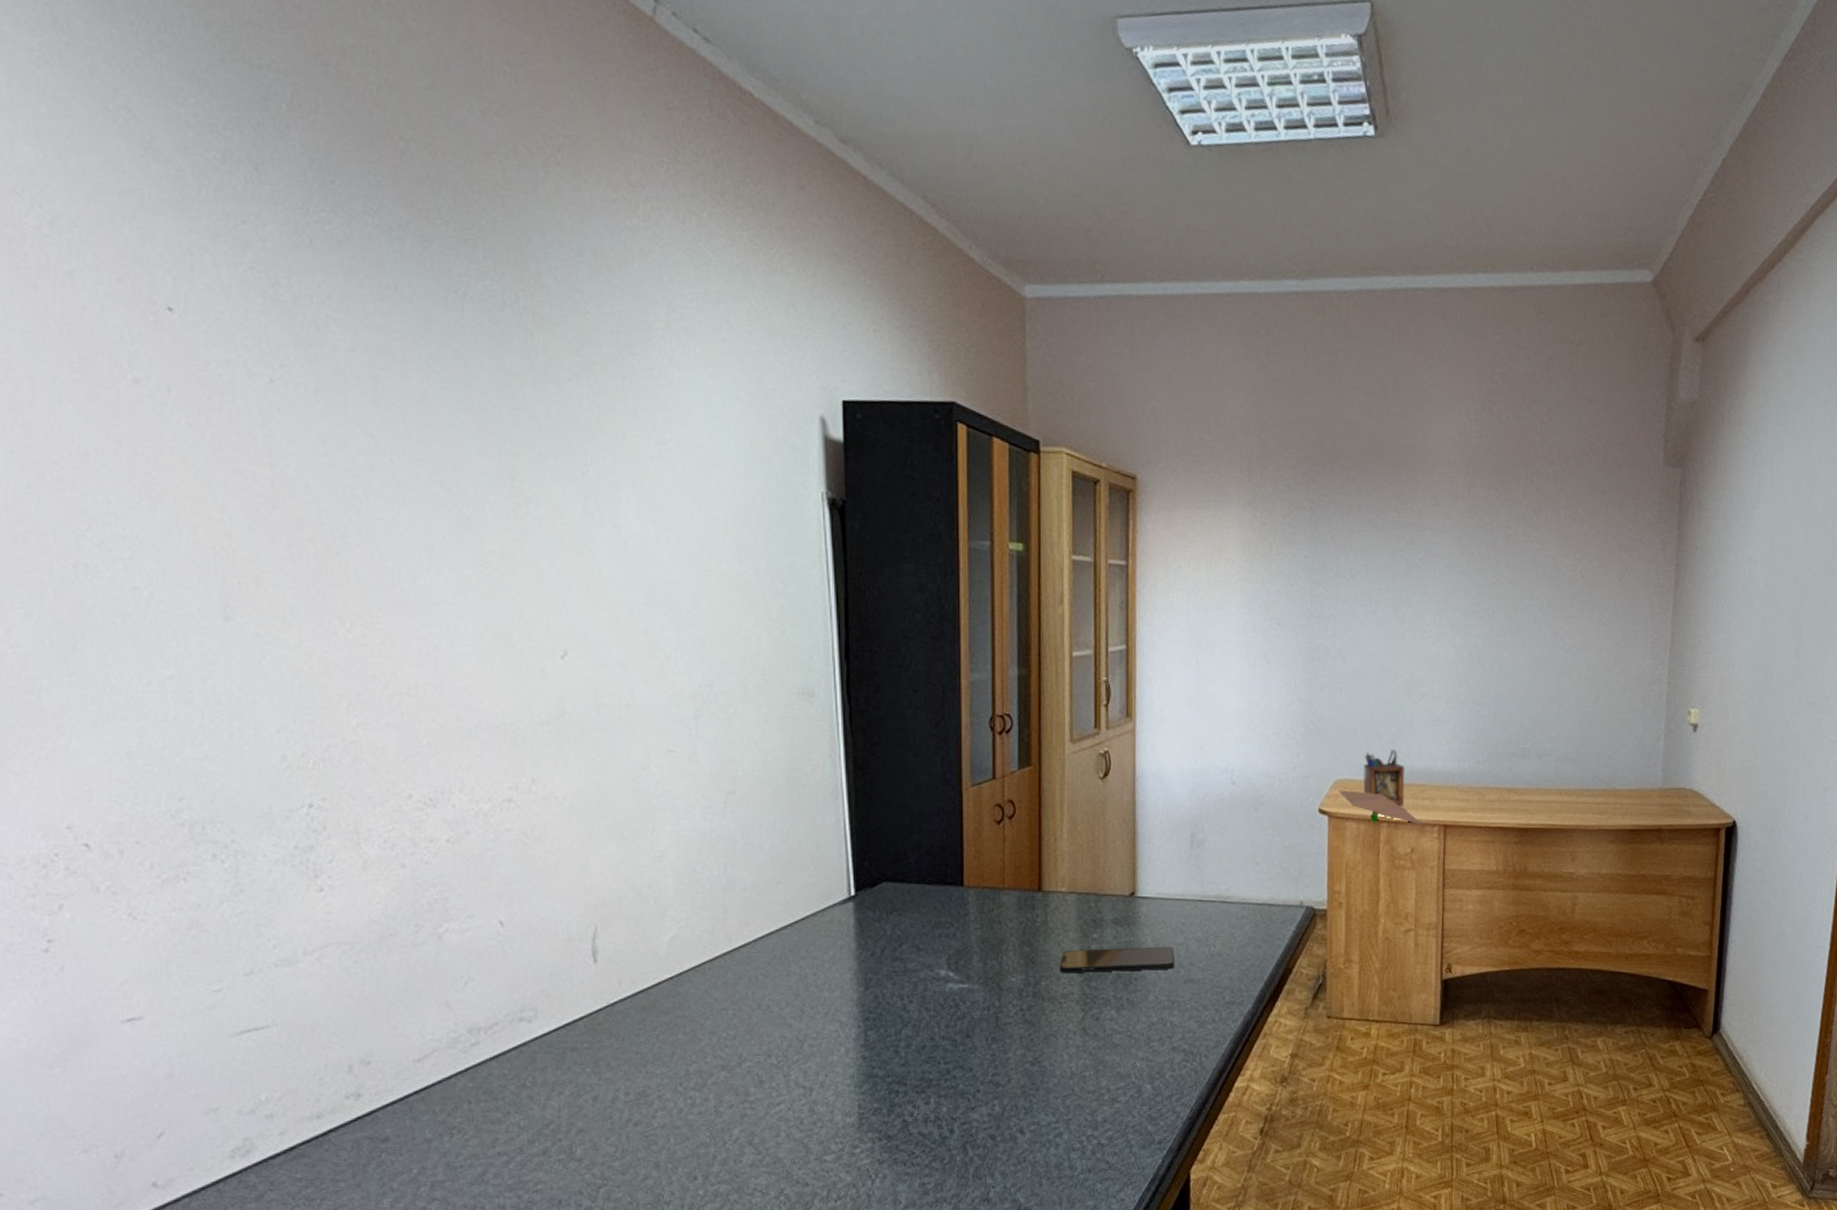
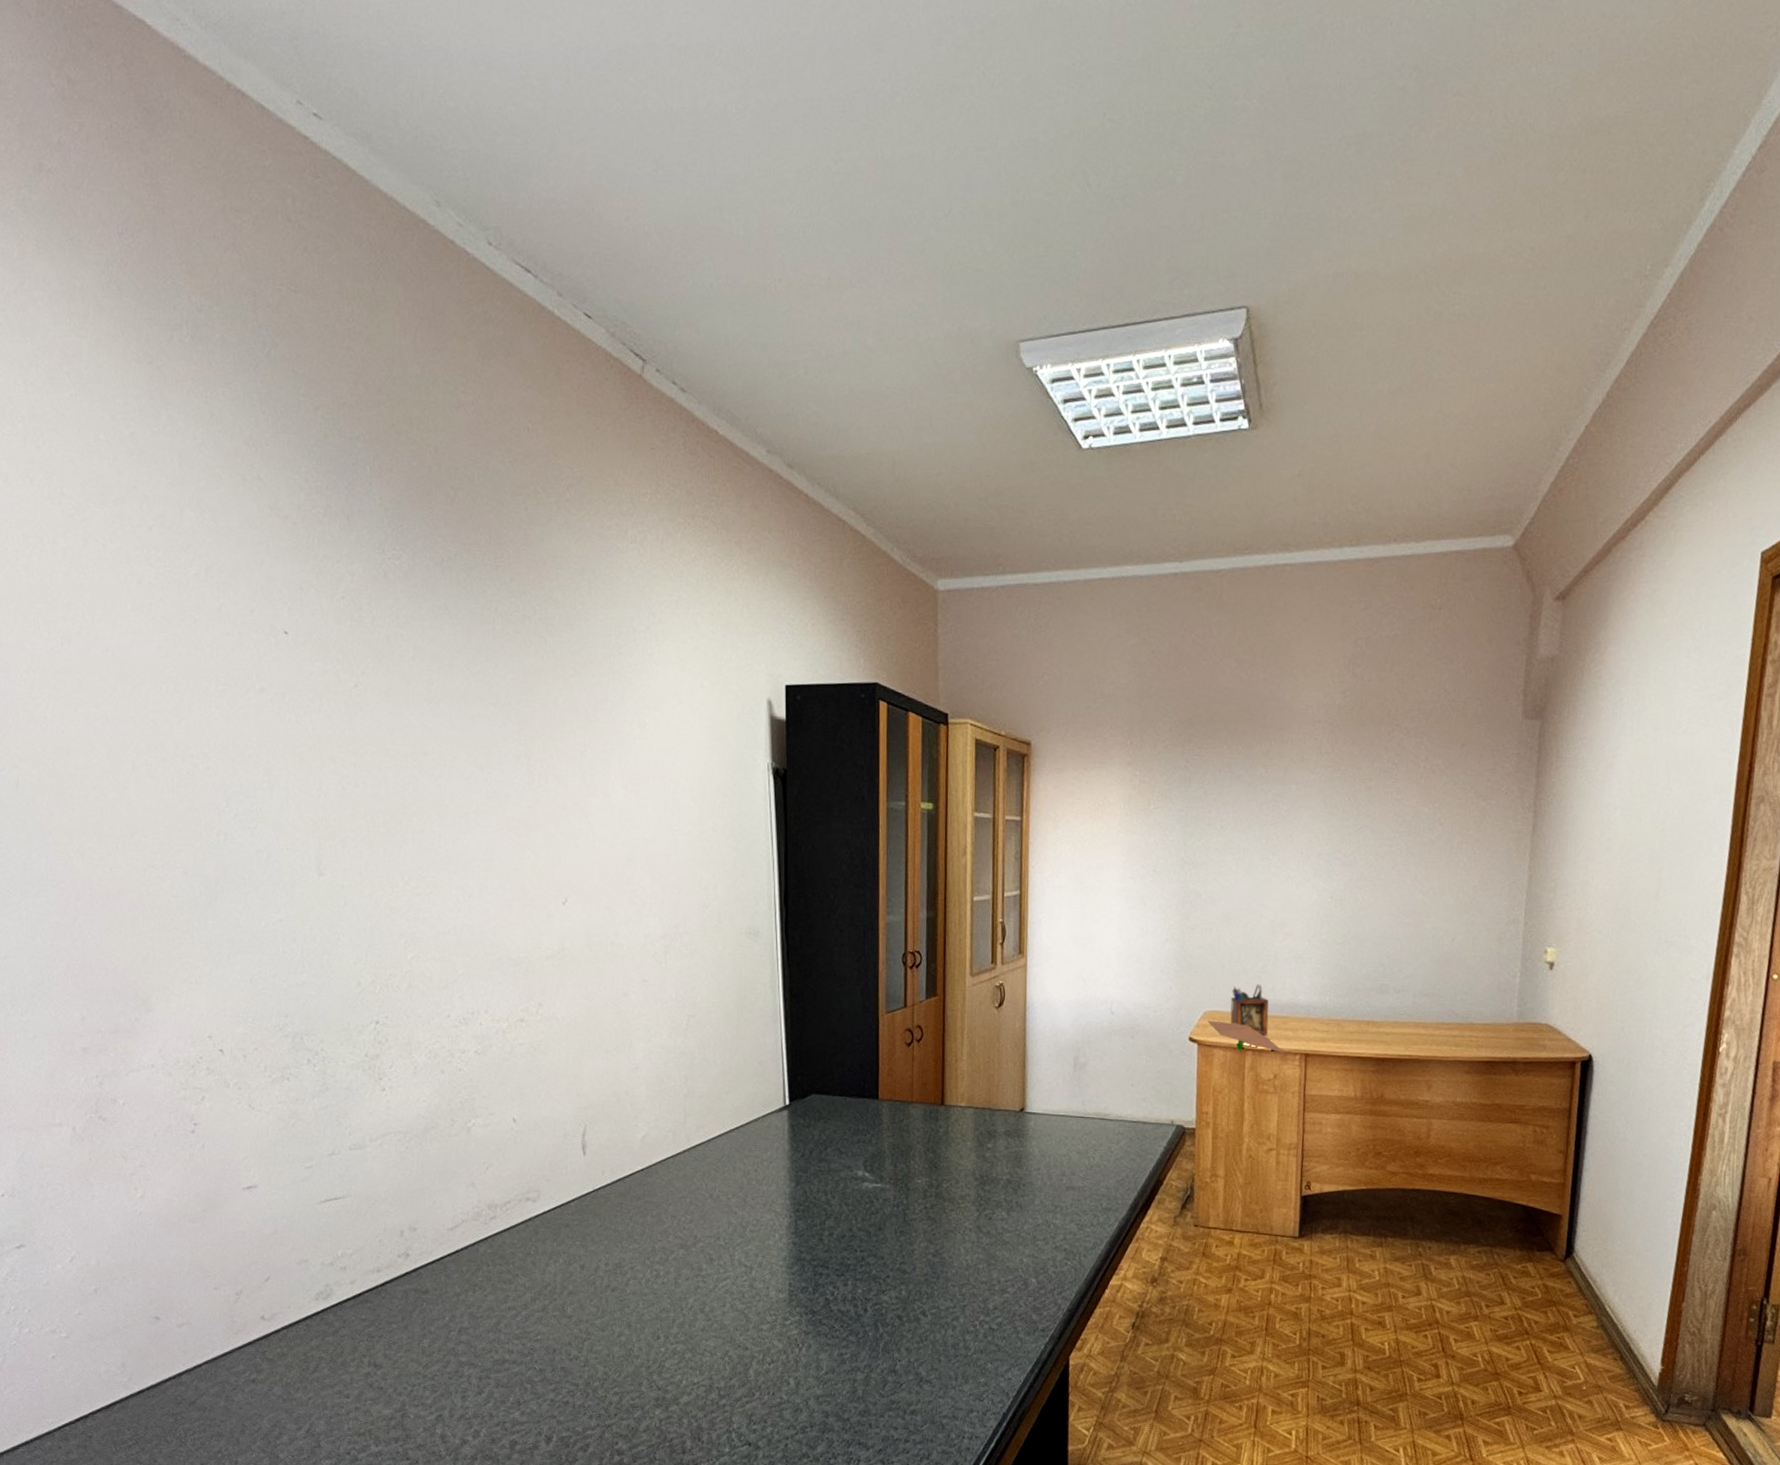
phone: present [1059,946,1174,974] -> none [958,1156,1058,1178]

